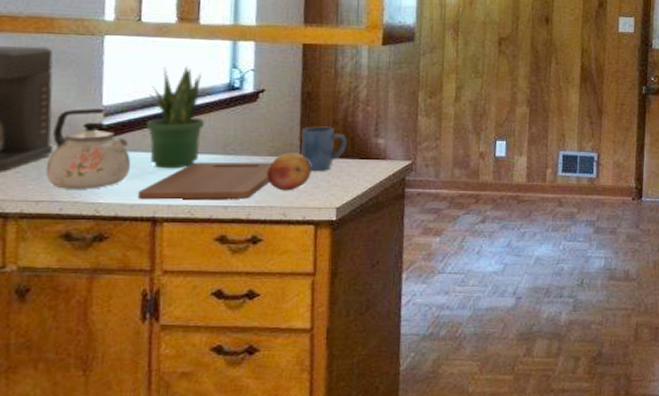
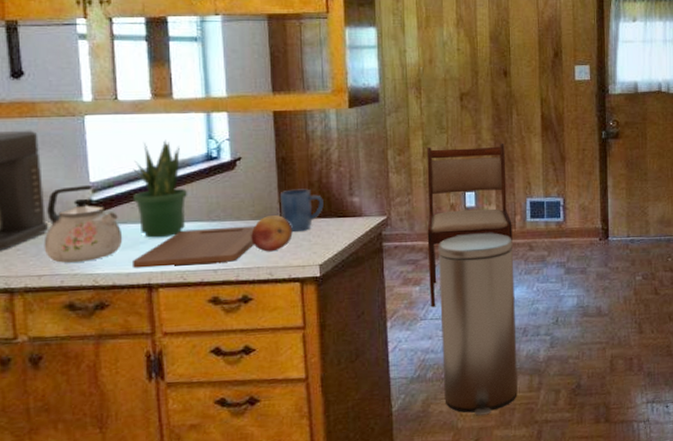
dining chair: none [450,91,543,261] -> present [427,144,513,308]
pedal bin: none [457,184,541,380] -> present [438,232,518,416]

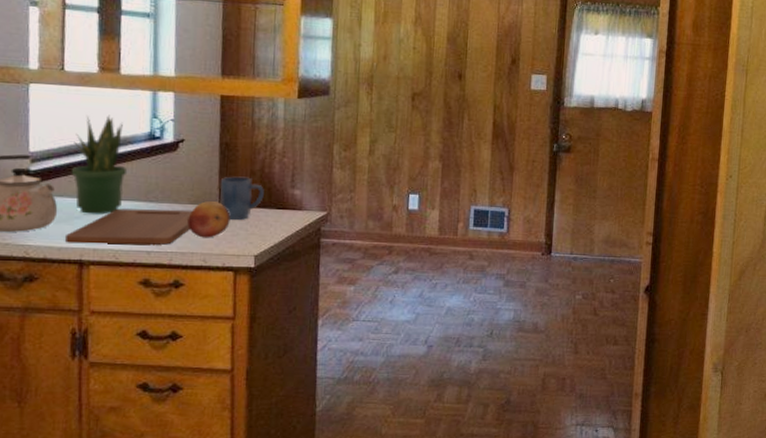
dining chair: present [427,144,513,308] -> none [364,145,454,309]
pedal bin: present [438,232,518,416] -> none [370,237,453,423]

